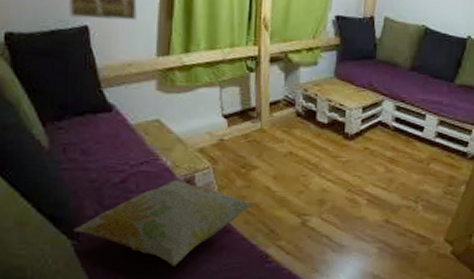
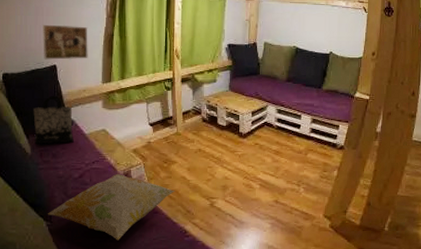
tote bag: none [52,68,115,136] -> present [33,95,75,145]

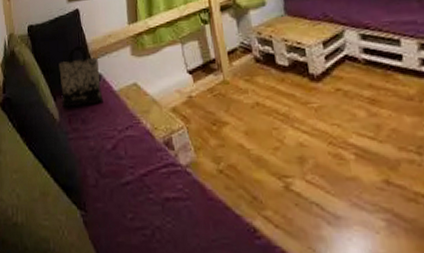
decorative pillow: present [48,174,175,240] -> none [81,143,232,241]

